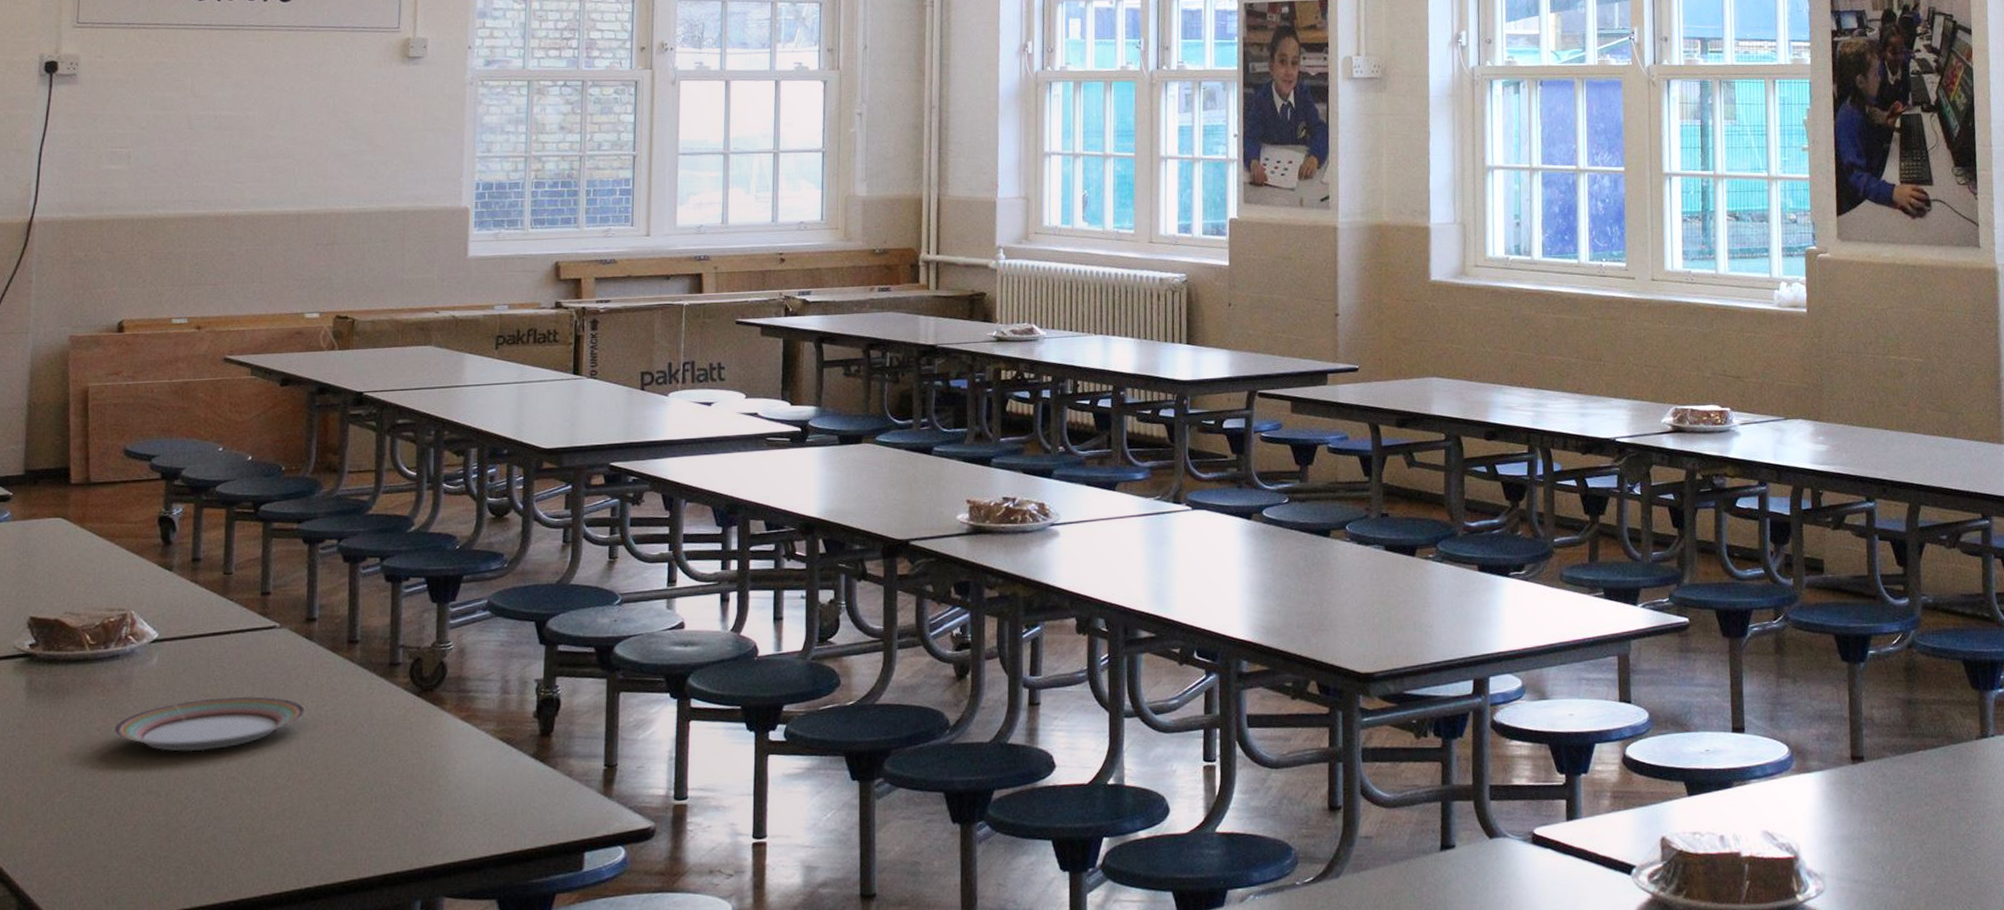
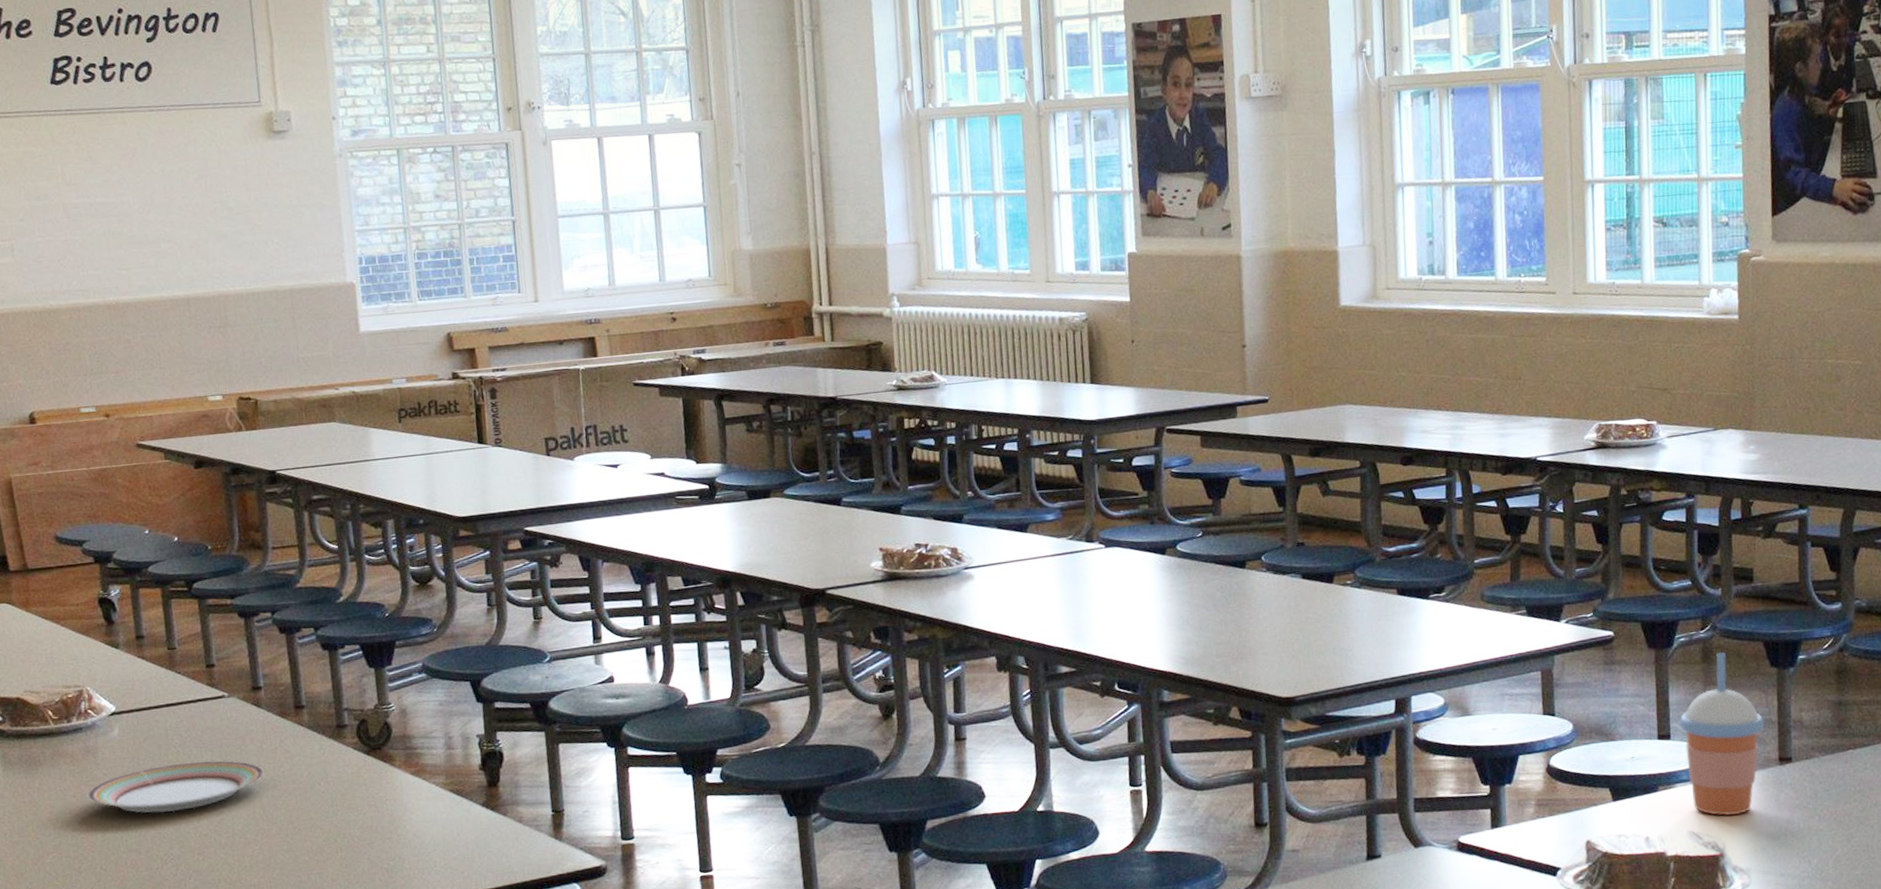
cup with straw: none [1753,643,1837,816] -> present [1679,651,1765,816]

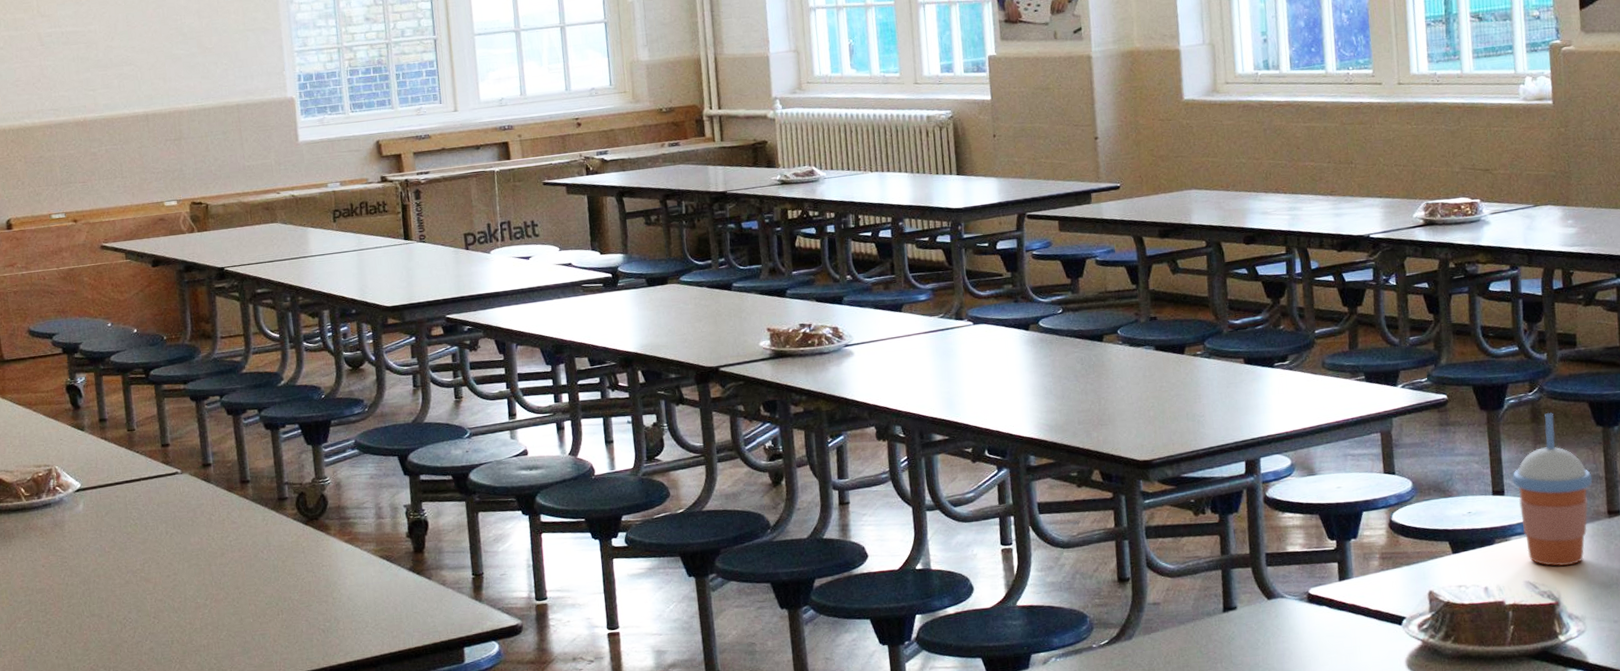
plate: present [87,760,265,814] -> none [55,531,214,581]

